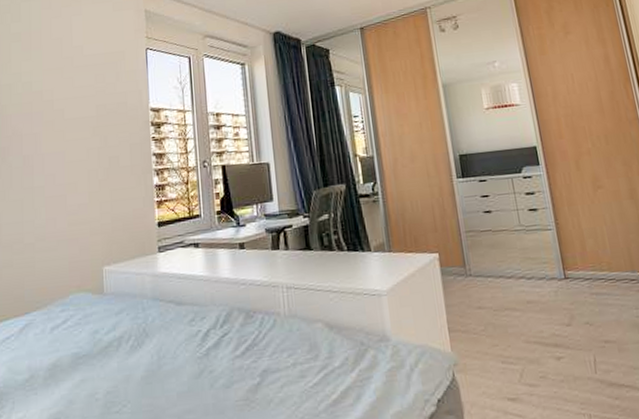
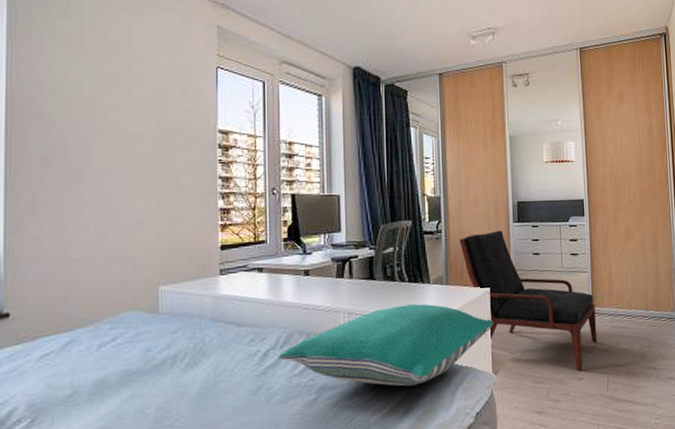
pillow: none [219,274,447,368] -> present [278,304,494,386]
armchair: none [399,187,575,348] -> present [459,230,598,371]

